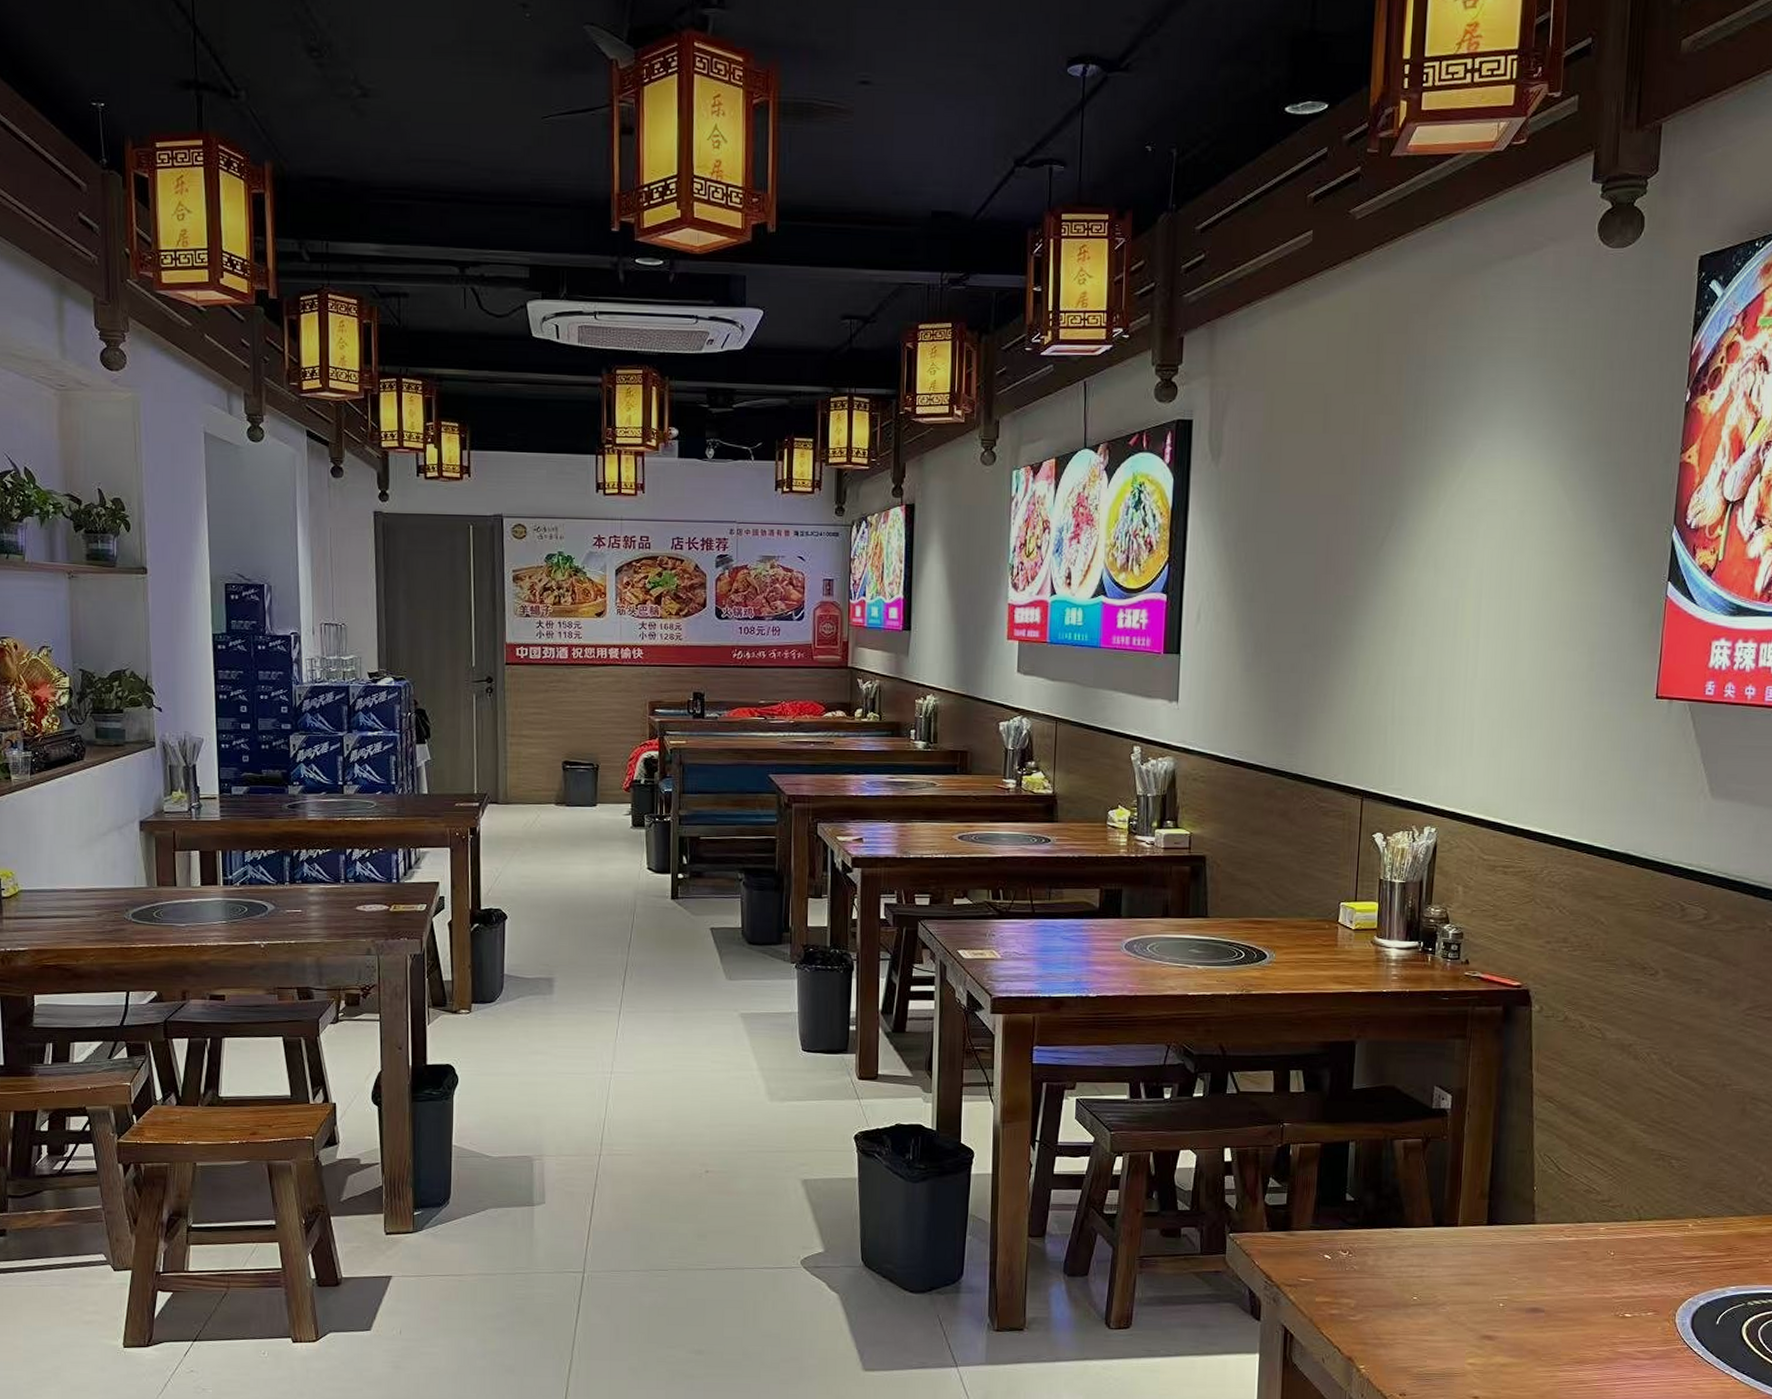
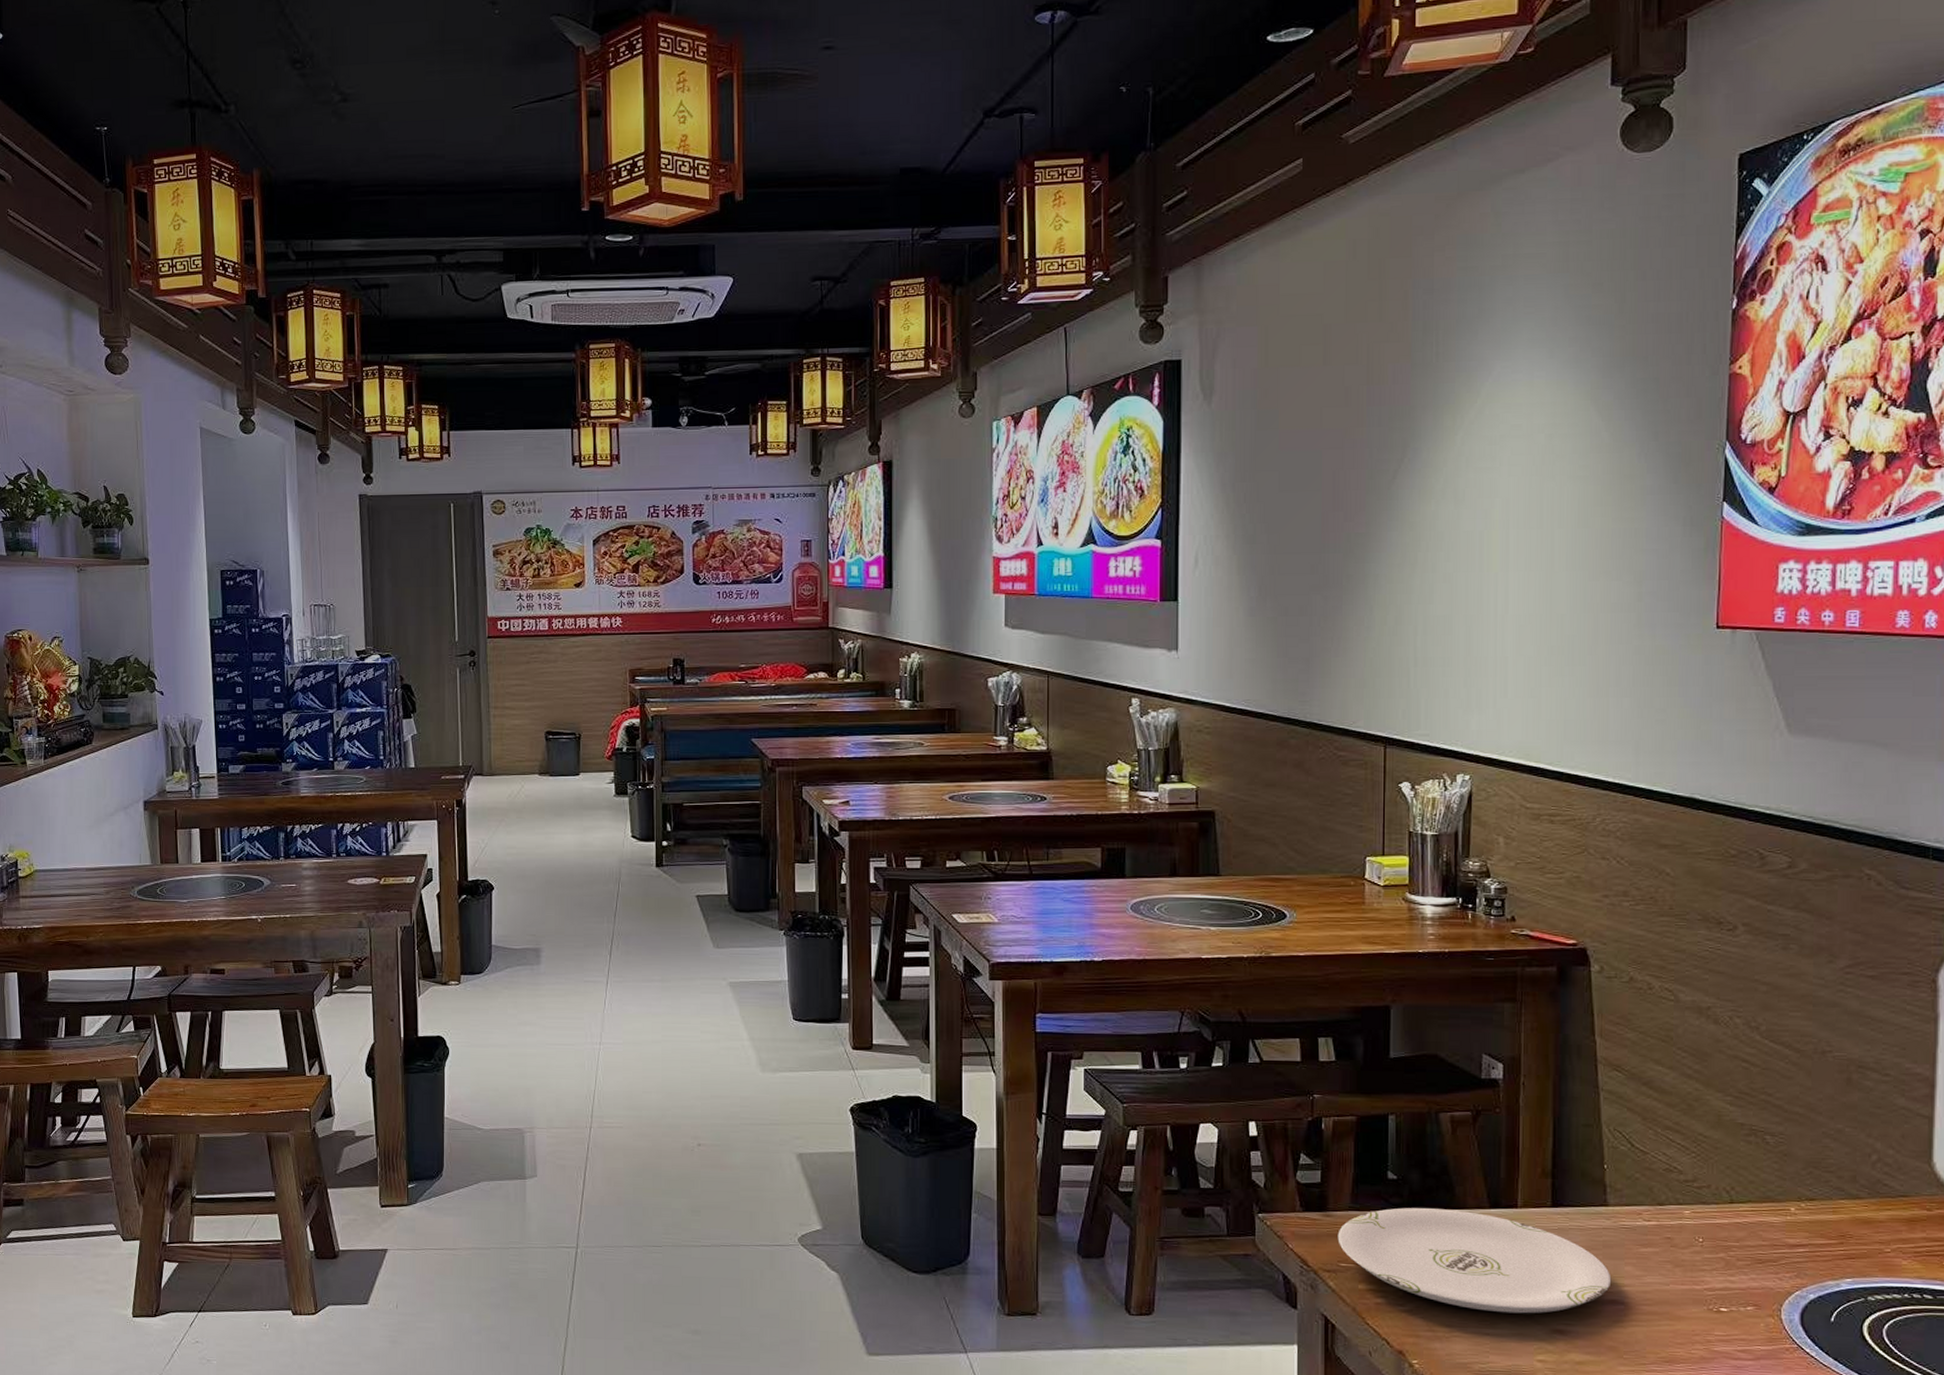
plate: none [1299,1227,1535,1322] -> present [1337,1207,1612,1314]

